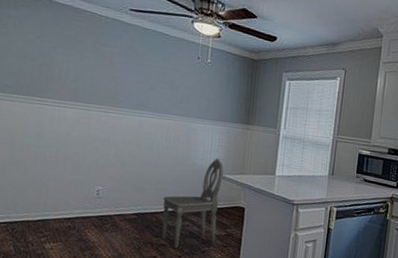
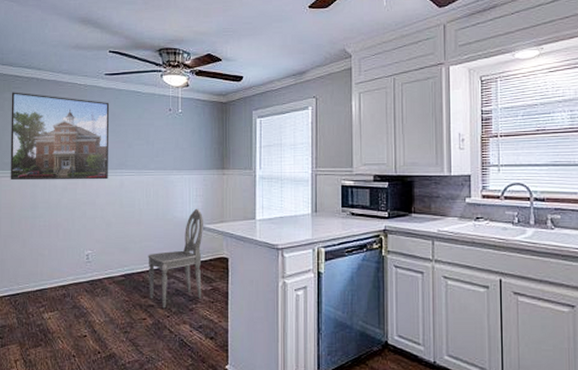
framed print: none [12,10,133,119] -> present [10,92,110,181]

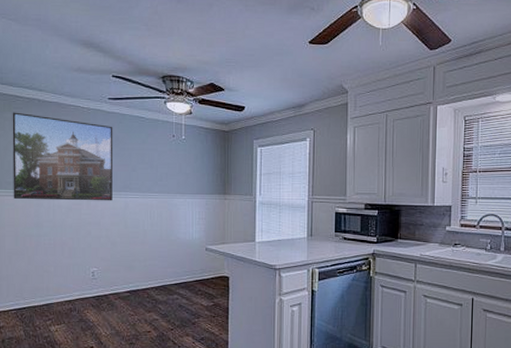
dining chair: present [148,208,203,309] -> none [152,230,205,322]

